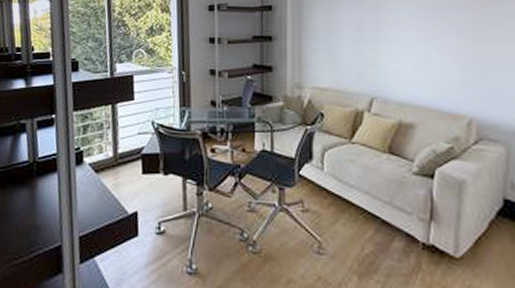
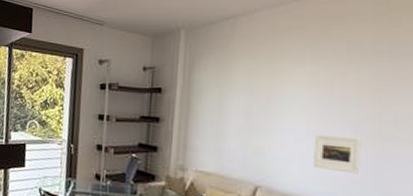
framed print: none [423,41,467,77] -> present [312,134,362,174]

